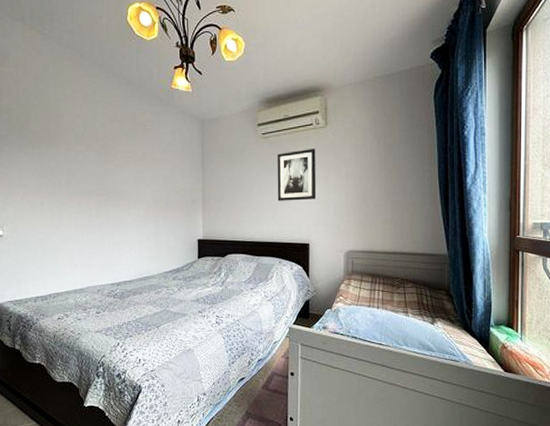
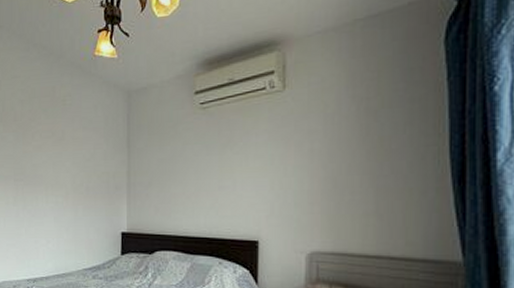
wall art: present [277,149,317,201] -> none [218,119,270,187]

